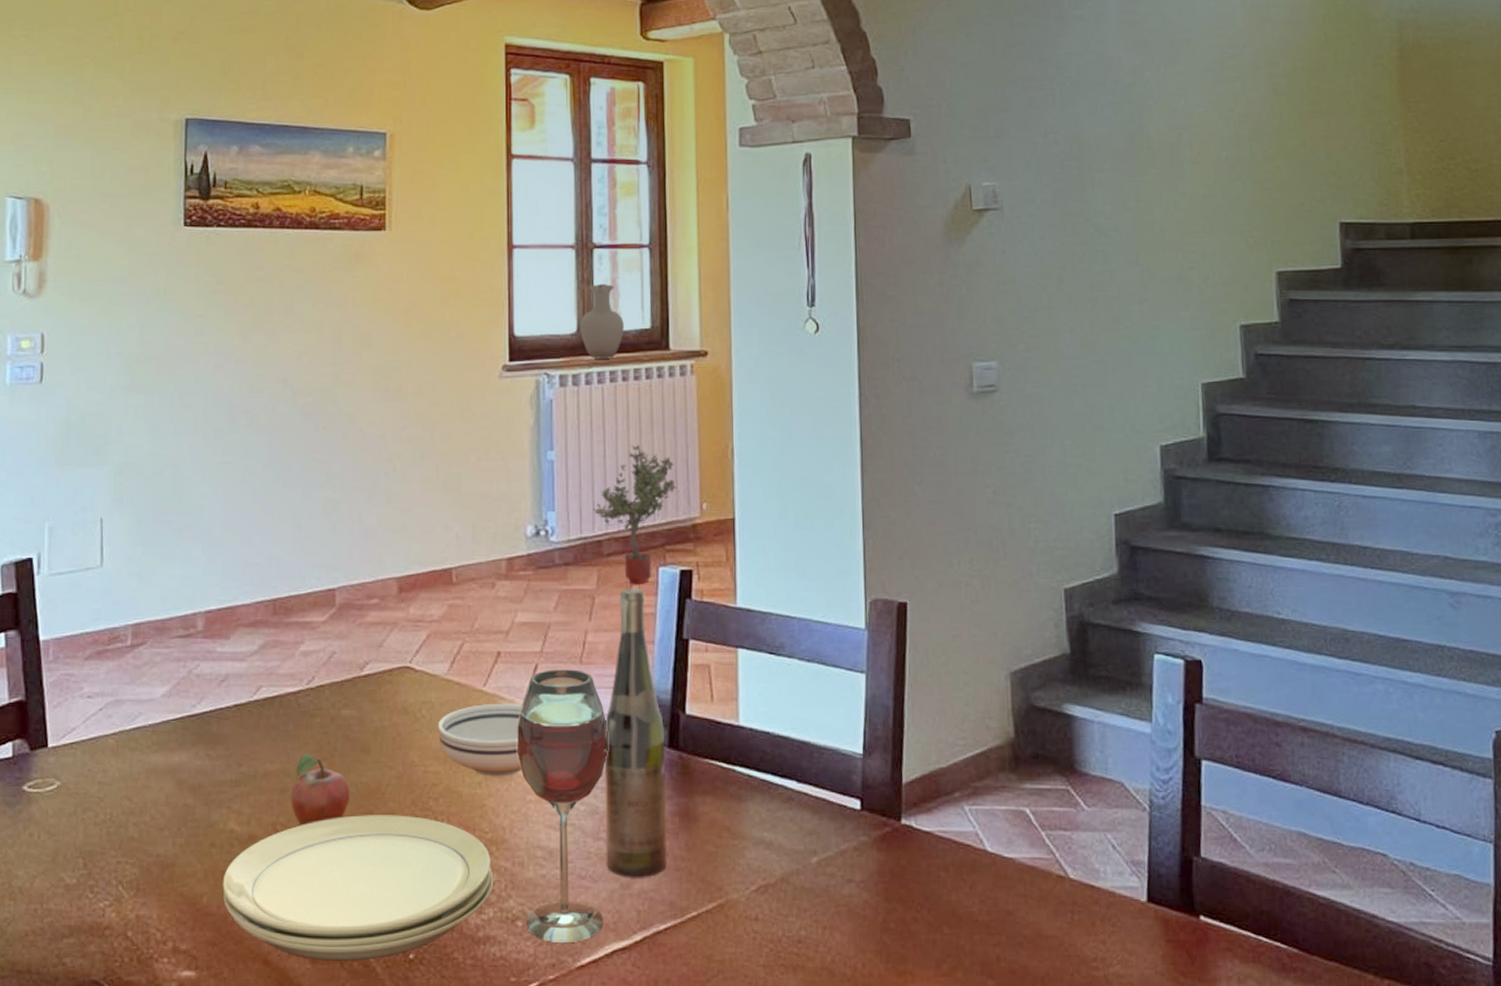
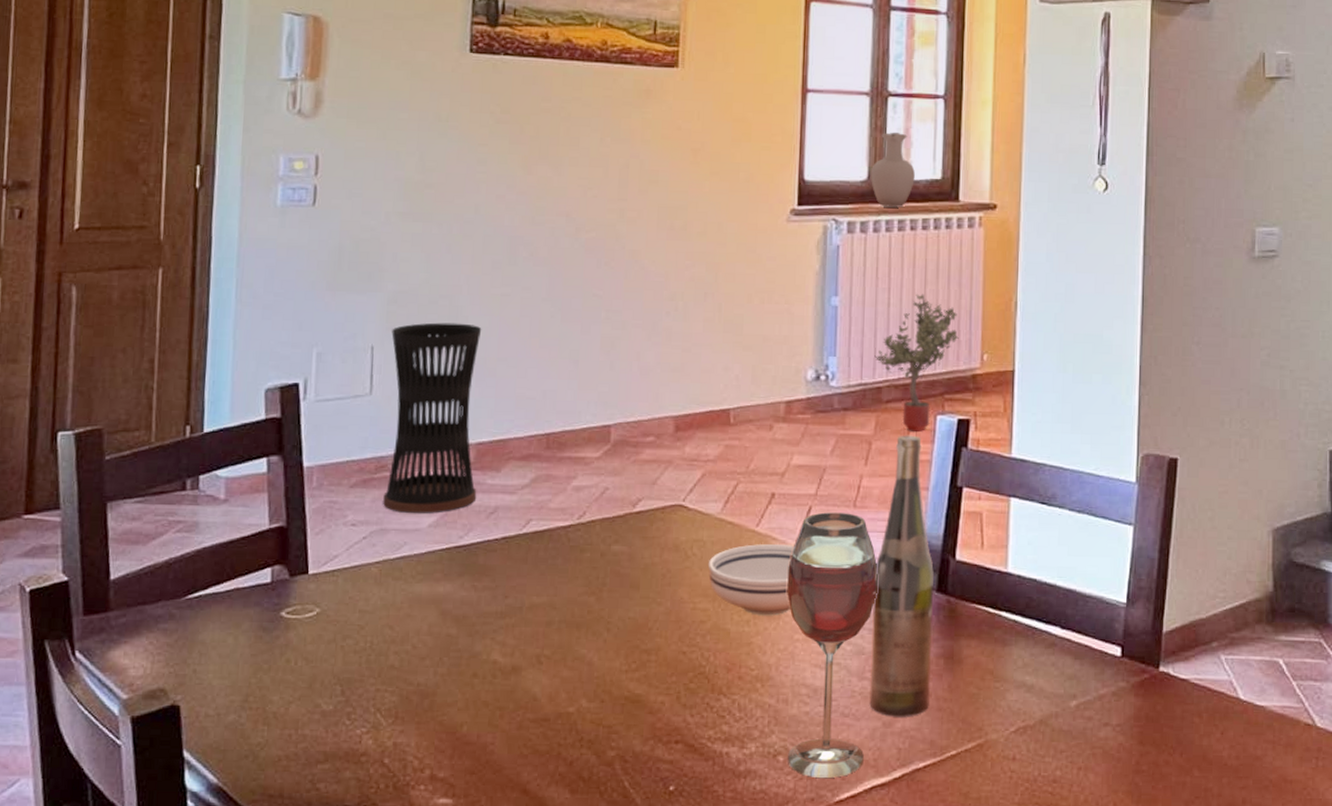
umbrella stand: none [117,492,208,683] -> present [383,322,482,513]
plate: present [222,815,494,961] -> none [483,649,758,792]
fruit: present [291,753,350,826] -> none [556,587,617,659]

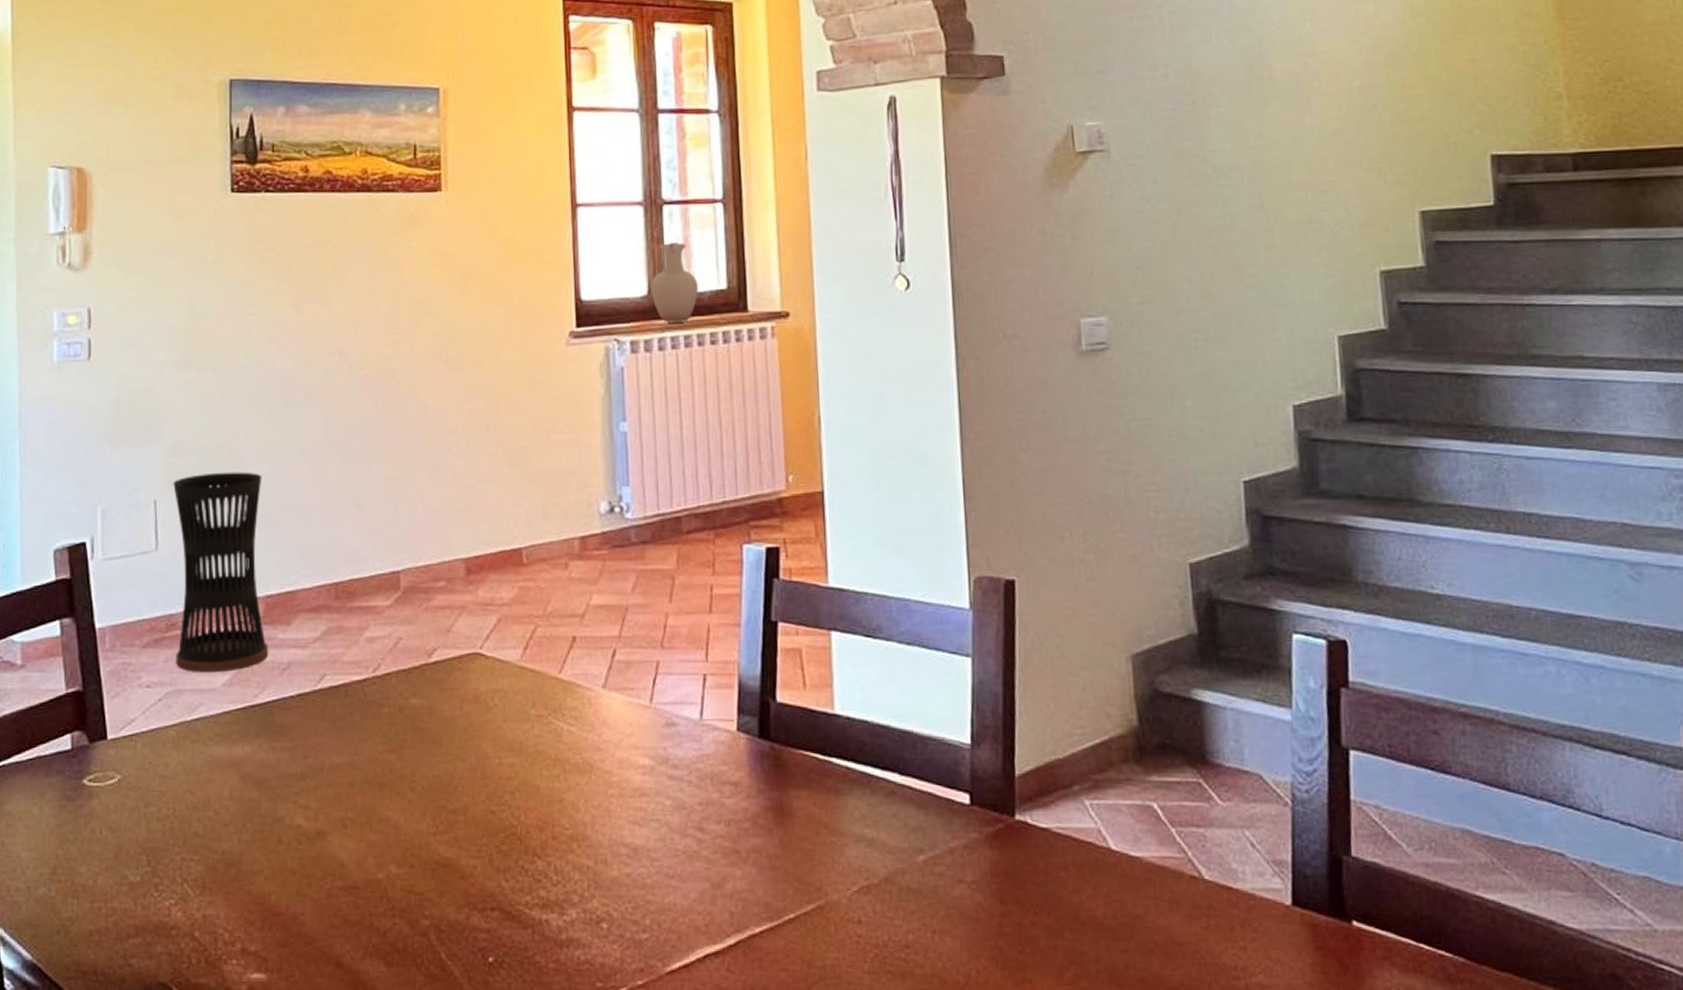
bowl: present [708,543,794,615] -> none [511,691,603,768]
wineglass: present [787,512,878,778] -> none [596,655,694,946]
wine bottle: present [869,435,934,716] -> none [690,567,761,876]
potted tree: present [874,293,959,432] -> none [670,413,760,563]

